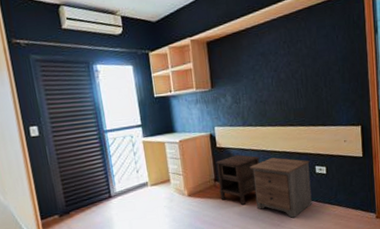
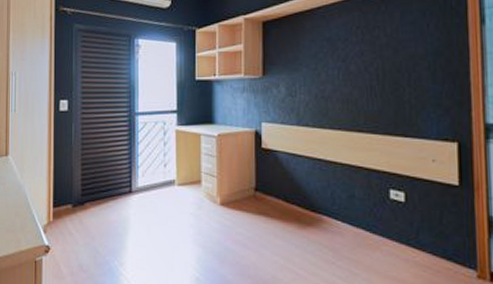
nightstand: present [215,154,260,206] -> none [258,161,316,229]
nightstand: present [250,157,312,218] -> none [301,171,383,257]

